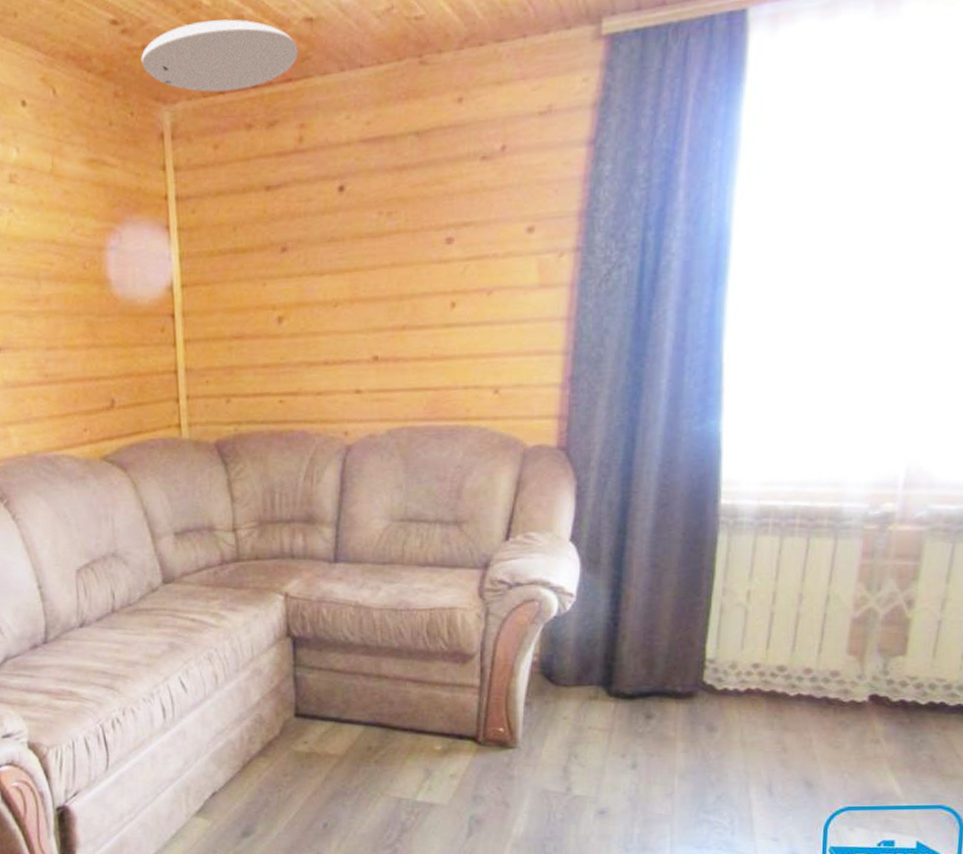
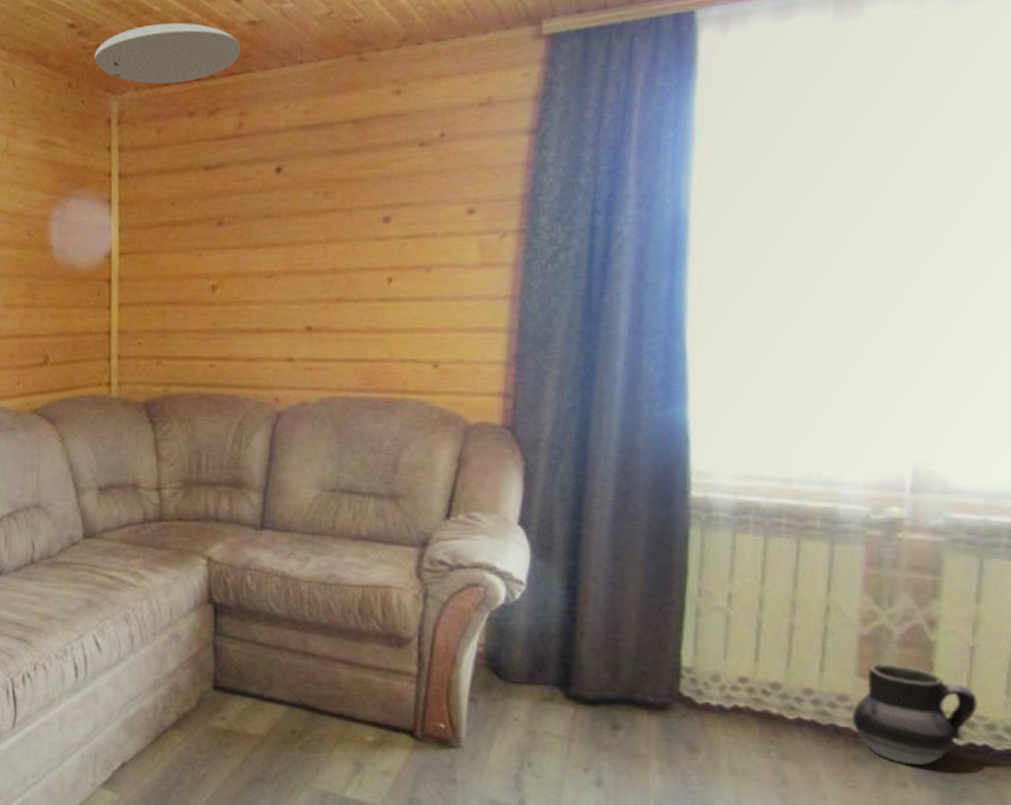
ceramic jug: none [841,641,940,724] -> present [853,663,978,765]

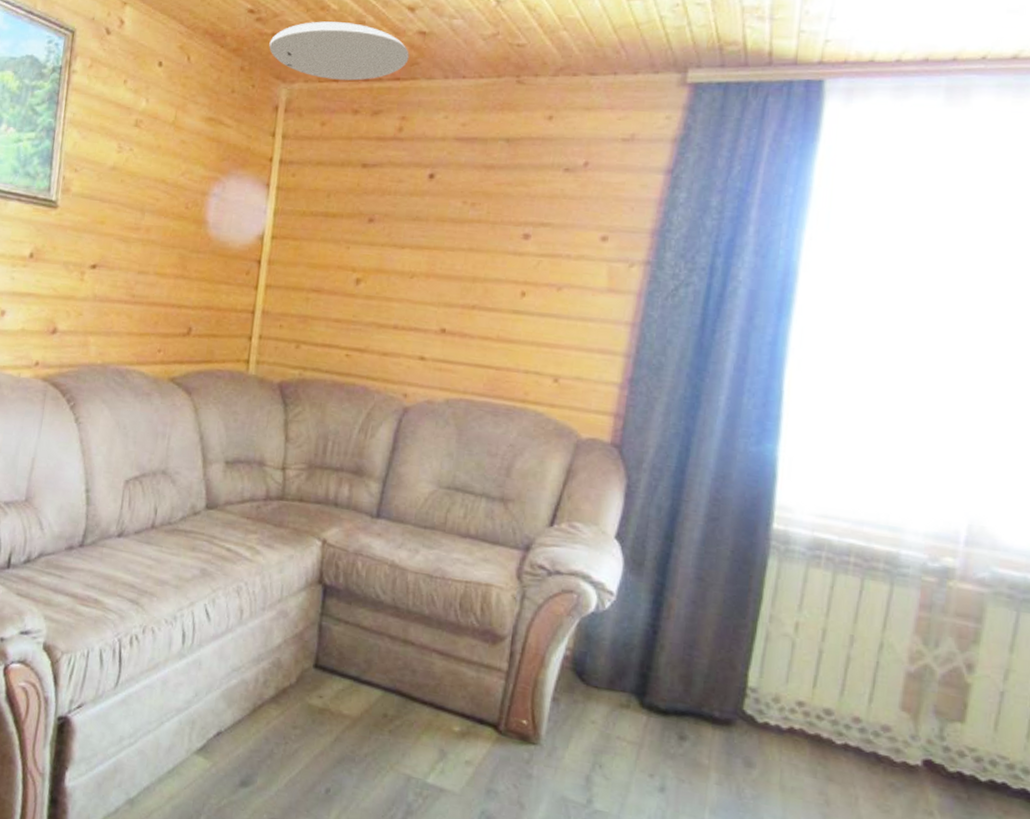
ceramic jug: present [853,663,978,765] -> none [892,699,1002,797]

